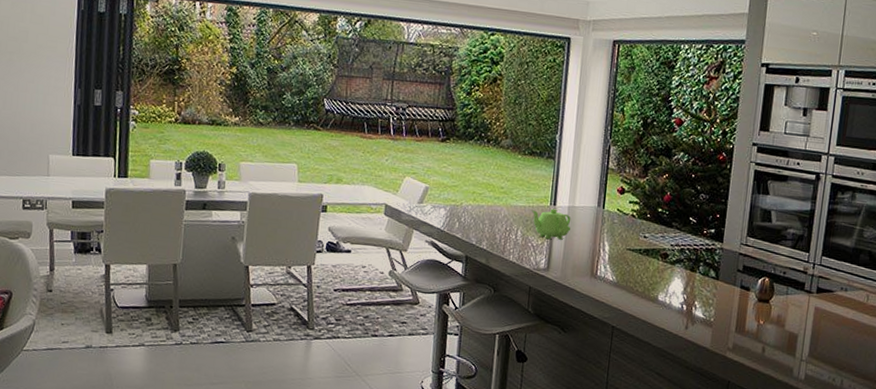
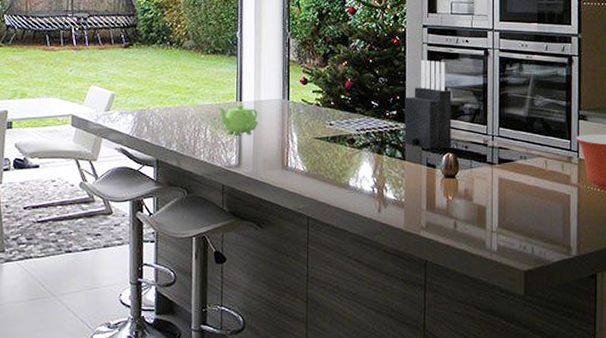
knife block: none [720,180,775,272] -> present [404,60,451,149]

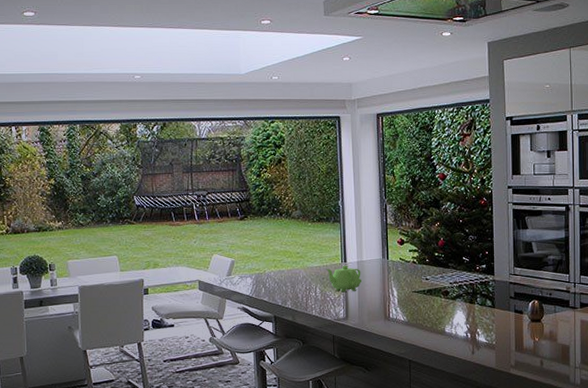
knife block: present [404,60,451,149] -> none [493,218,536,297]

